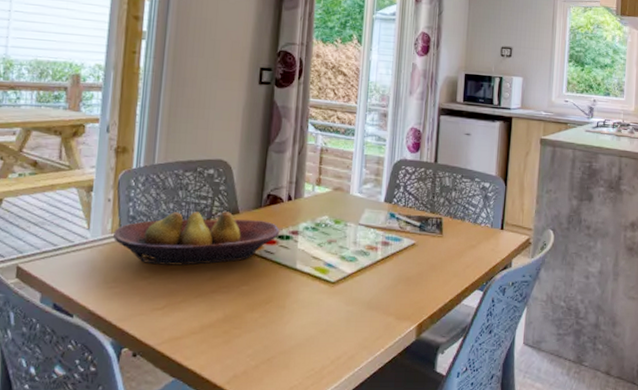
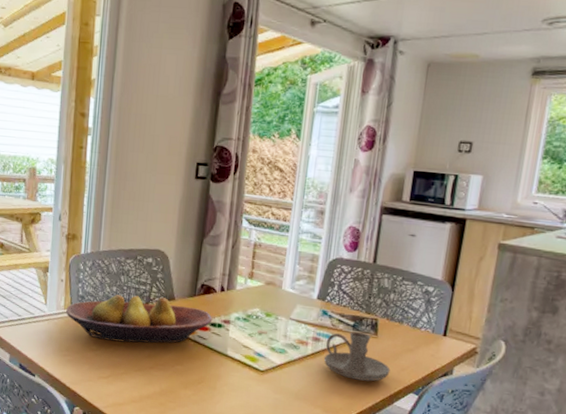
candle holder: none [393,232,457,282] -> present [323,331,391,382]

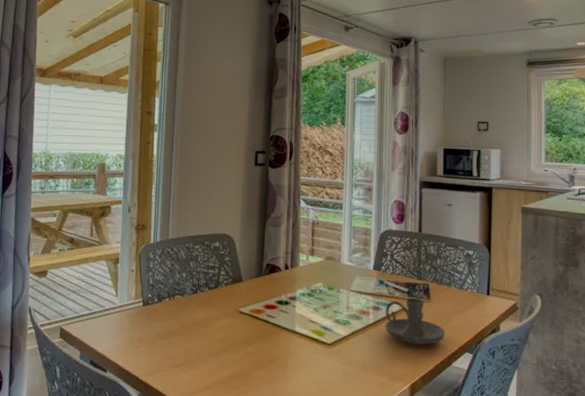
fruit bowl: present [66,295,213,343] -> none [137,280,279,328]

